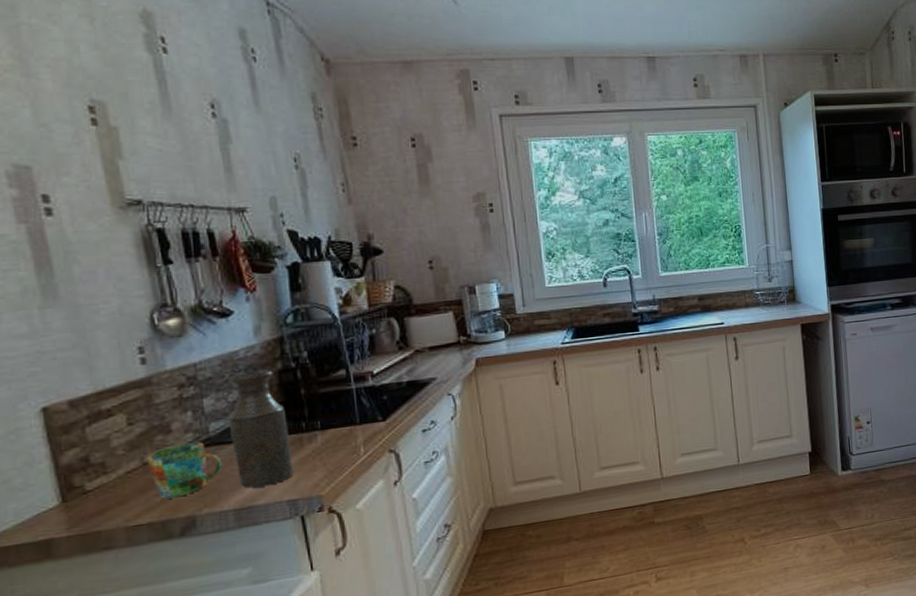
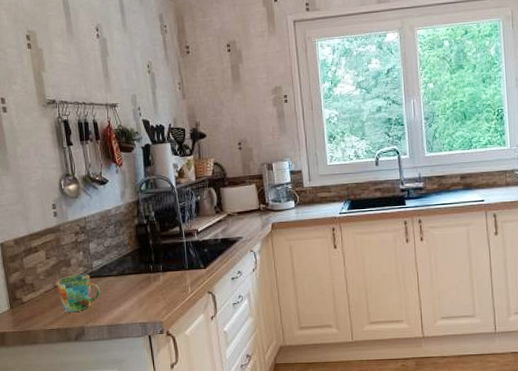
bottle: present [228,369,293,489] -> none [104,224,144,311]

